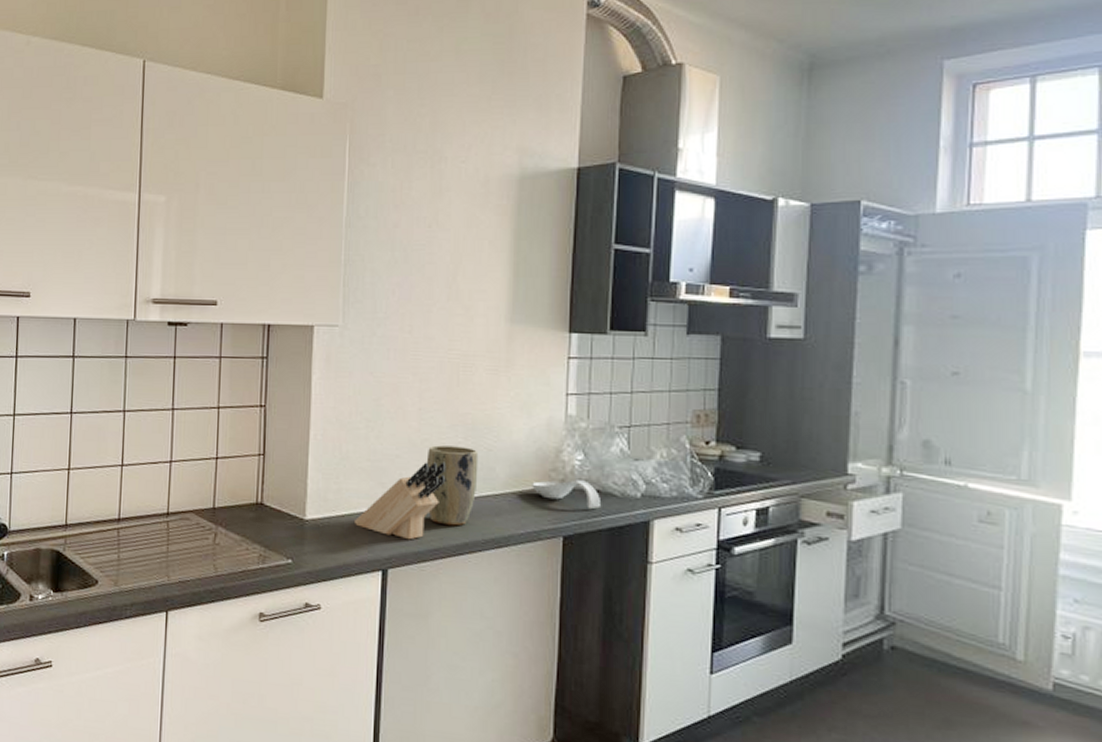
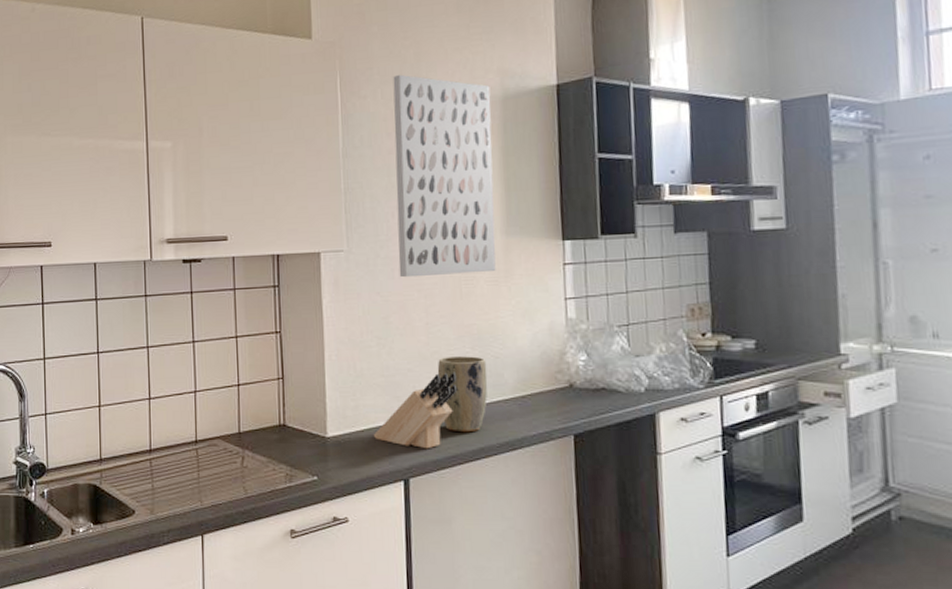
wall art: none [395,143,507,360] -> present [393,74,496,278]
spoon rest: present [532,480,602,509] -> none [540,379,608,406]

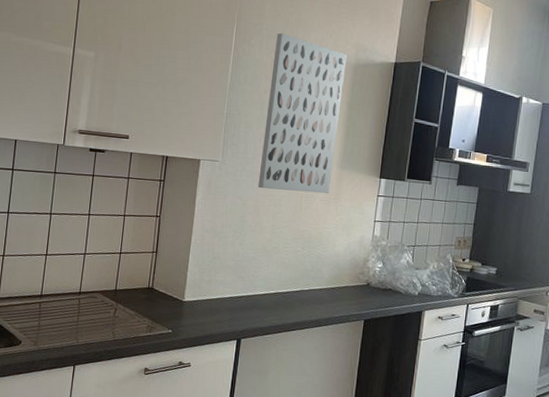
knife block: present [373,373,458,449] -> none [219,263,288,319]
plant pot: present [437,356,488,433] -> none [273,252,311,310]

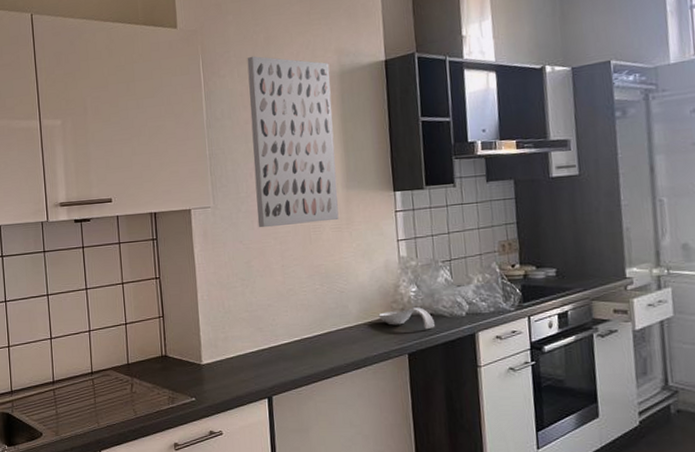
spoon rest: none [346,281,392,302] -> present [378,307,436,329]

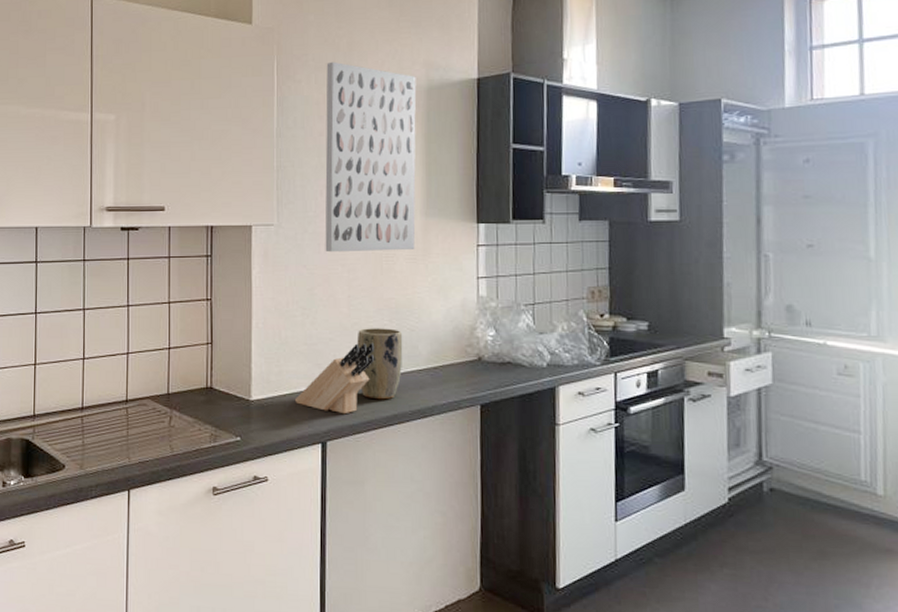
knife block: none [240,306,310,371] -> present [294,343,375,415]
plant pot: none [292,291,335,356] -> present [357,328,403,400]
spoon rest: present [378,307,436,329] -> none [451,354,513,378]

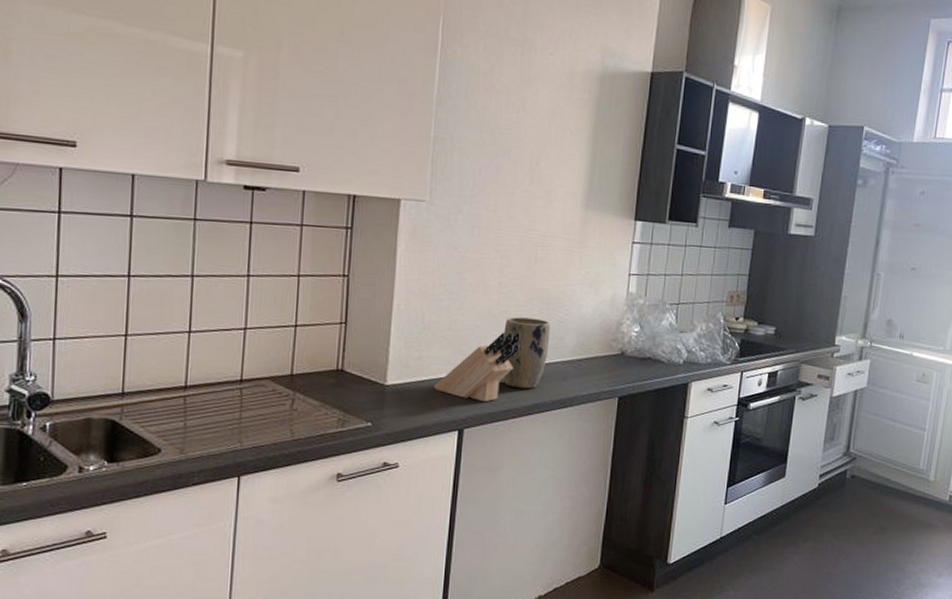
wall art: present [325,61,417,253] -> none [479,29,591,241]

